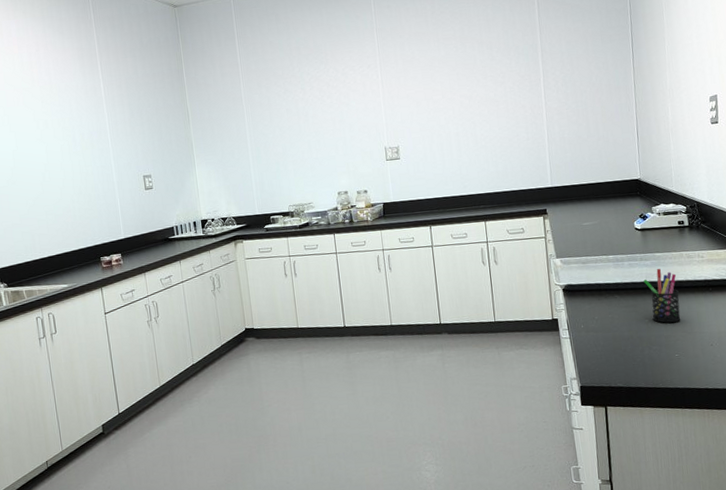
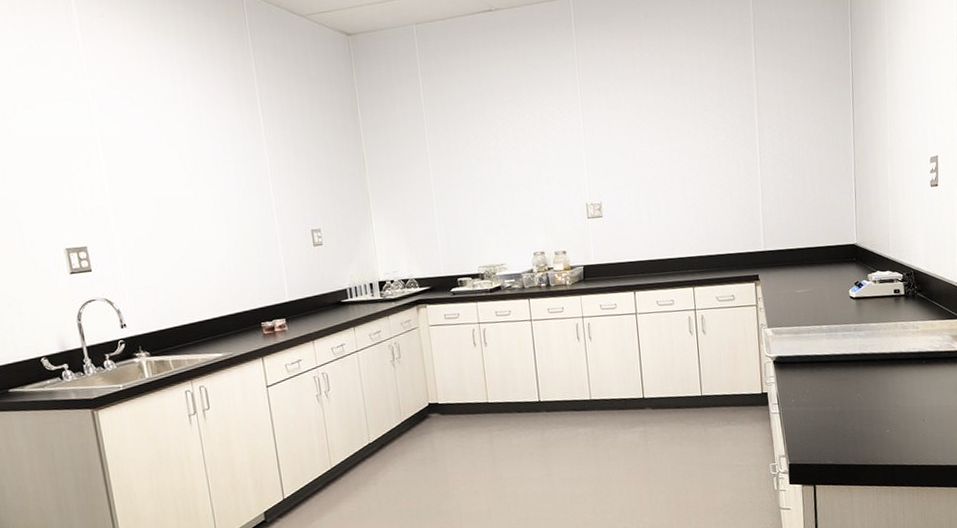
pen holder: present [643,269,681,323] -> none [857,340,894,397]

